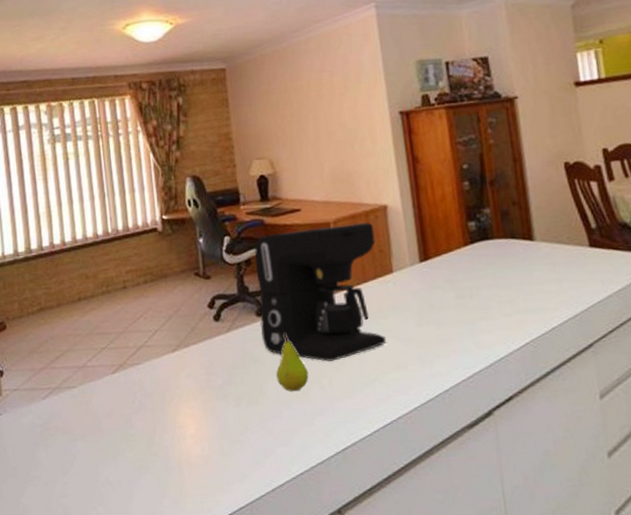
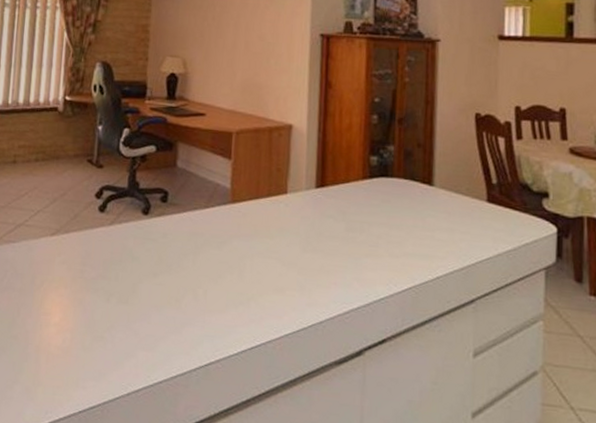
coffee maker: present [254,222,386,362] -> none [144,134,276,273]
fruit: present [276,334,309,391] -> none [152,237,185,297]

